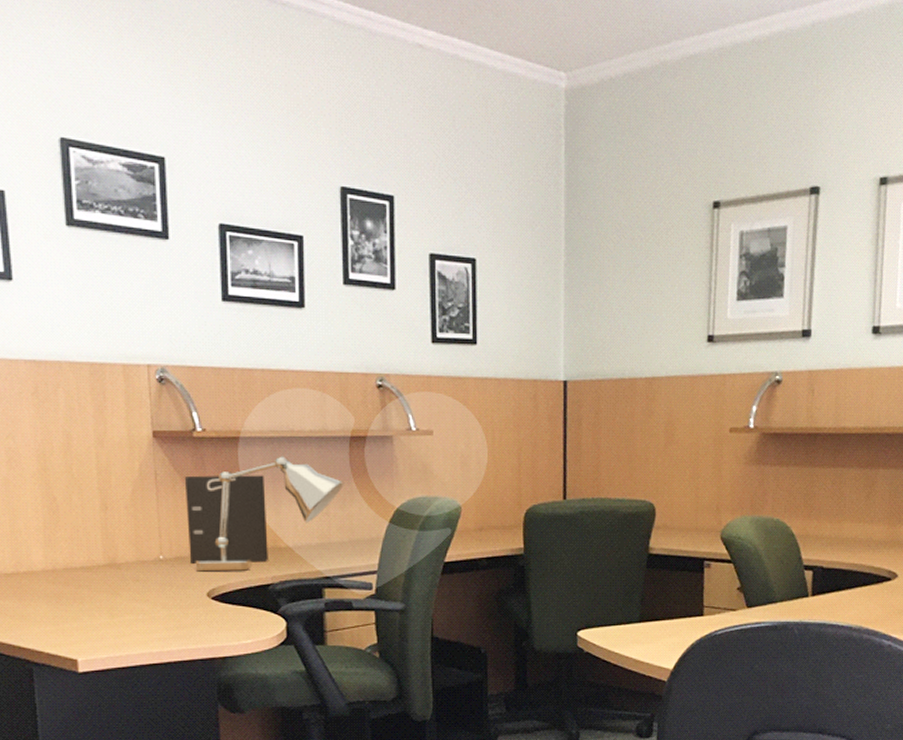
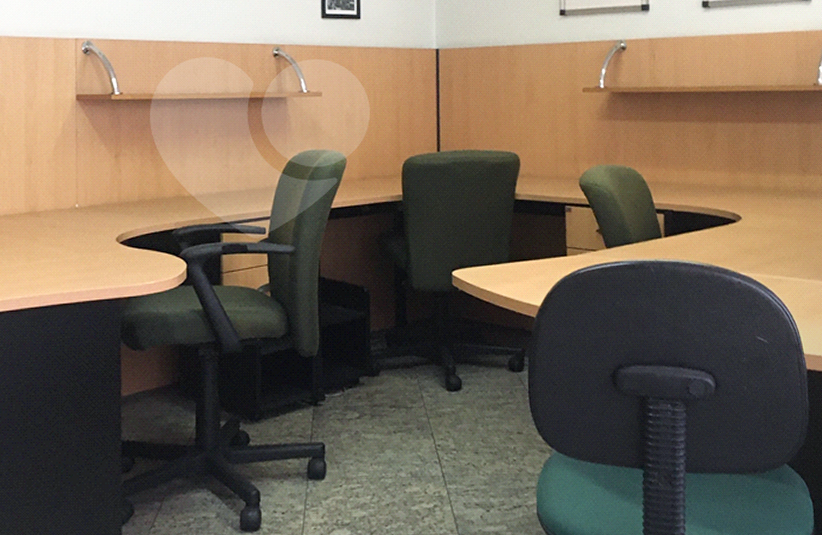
binder: present [184,475,268,563] -> none [101,132,173,211]
desk lamp: present [195,456,344,572] -> none [107,115,243,219]

